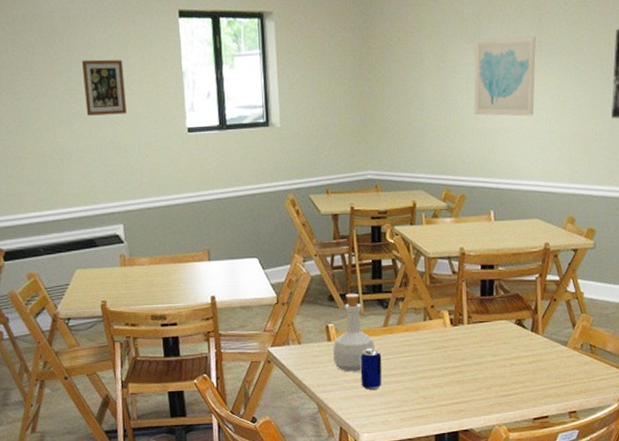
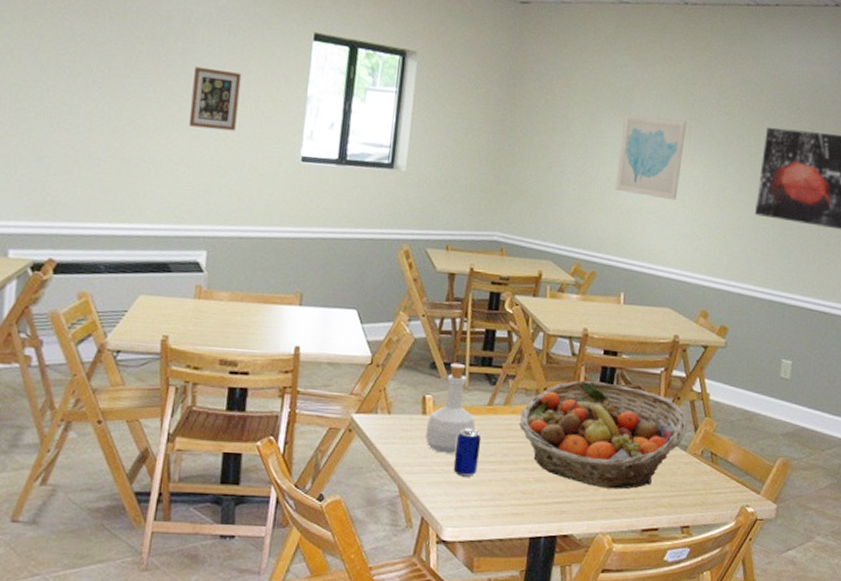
fruit basket: none [412,294,565,387] -> present [518,380,687,489]

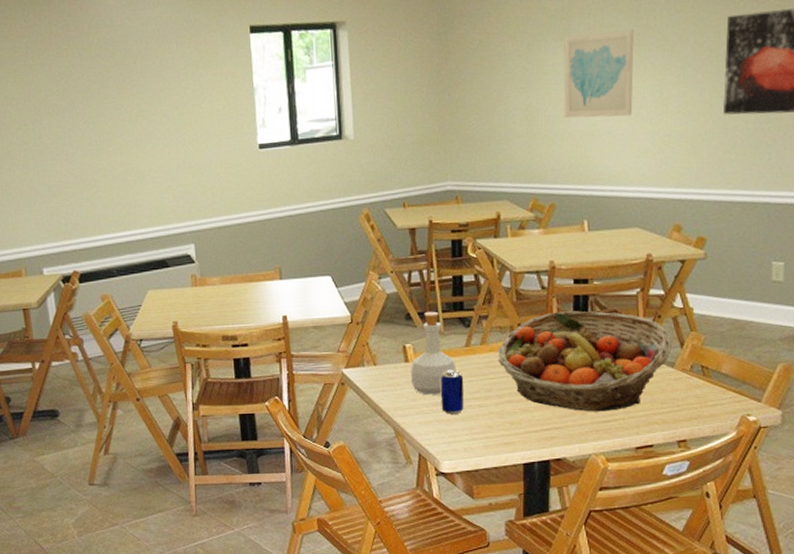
picture frame: present [188,66,242,131] -> none [155,79,198,136]

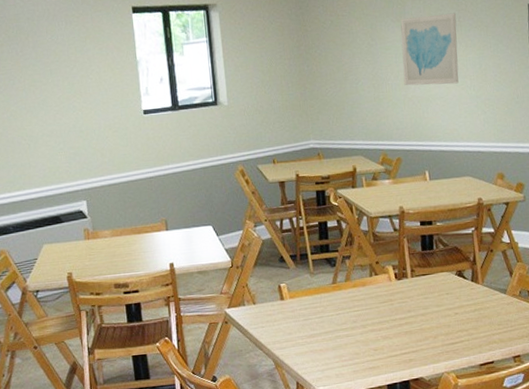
bottle: present [411,311,457,396] -> none [286,253,326,329]
beer can: present [440,370,464,414] -> none [312,305,334,345]
fruit basket: present [497,311,671,412] -> none [360,248,503,336]

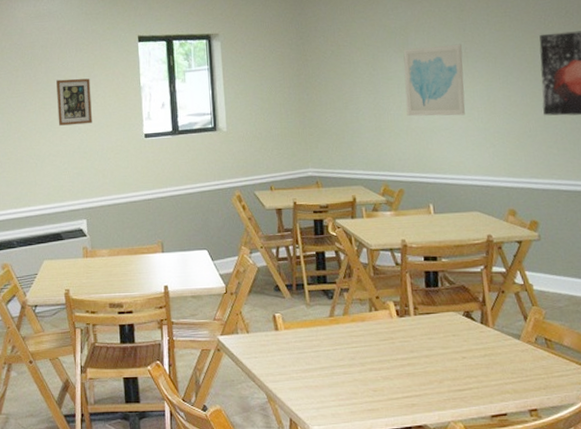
picture frame: none [46,53,87,104] -> present [56,78,92,126]

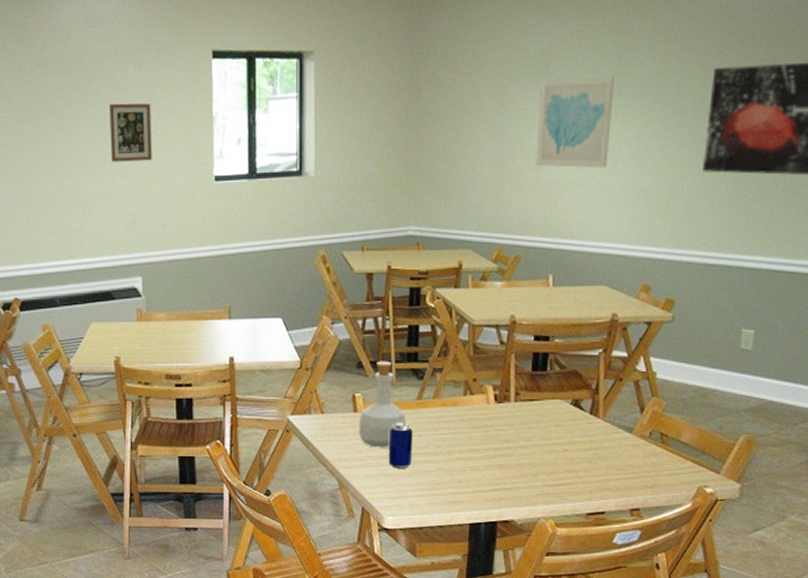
bottle: none [280,283,322,362] -> present [359,361,407,448]
beer can: none [308,338,330,381] -> present [388,422,414,468]

